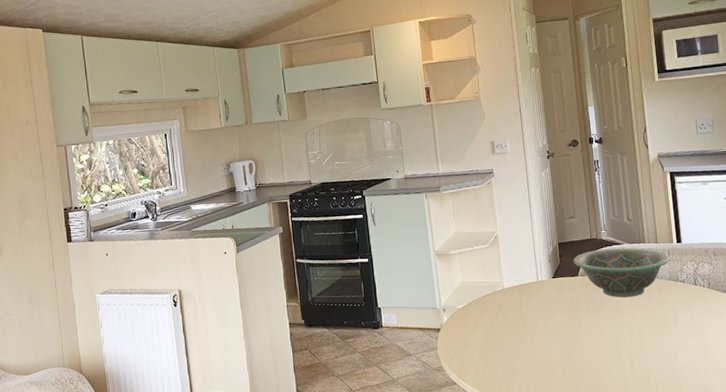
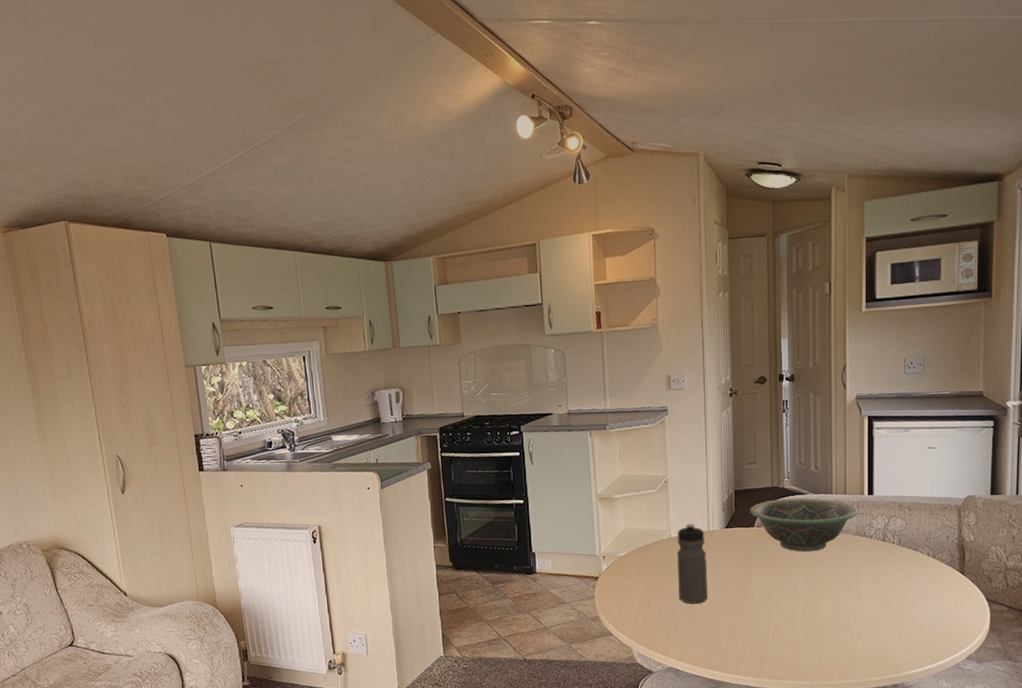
water bottle: none [509,274,542,351] -> present [676,523,709,604]

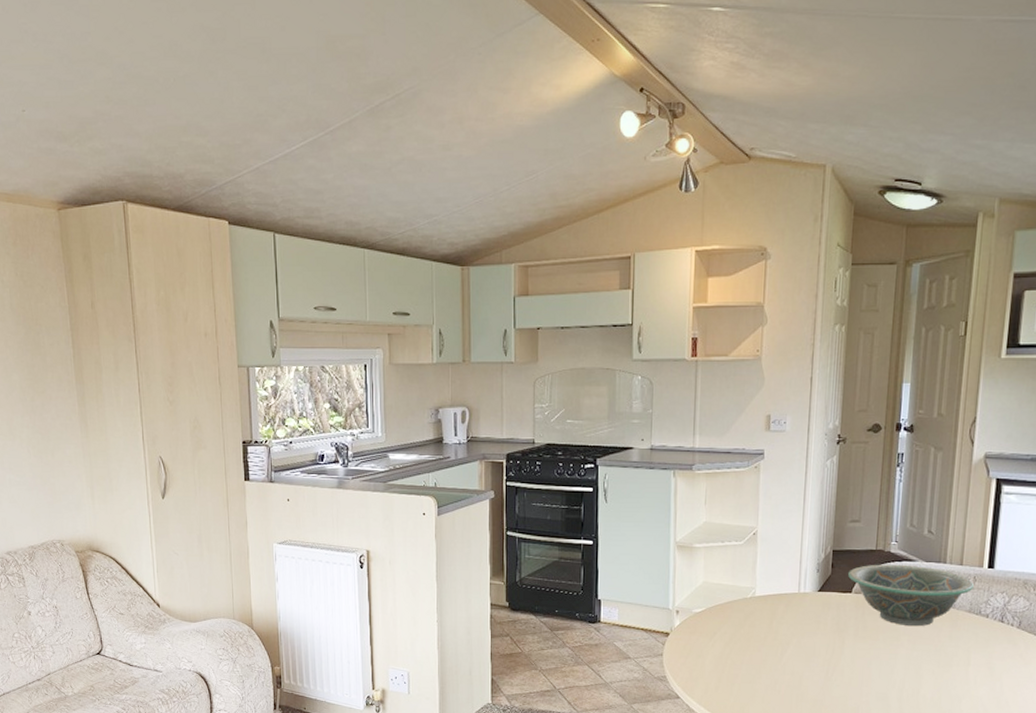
water bottle: present [676,523,709,604] -> none [758,582,794,673]

